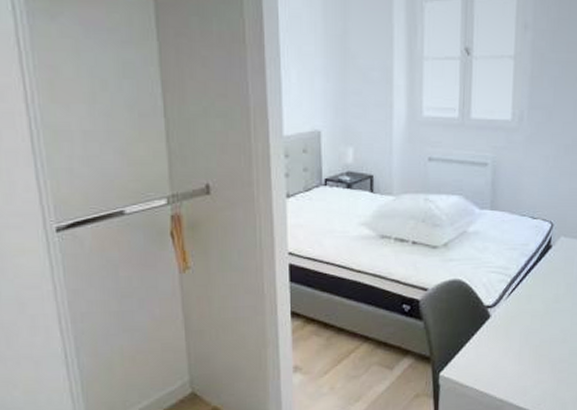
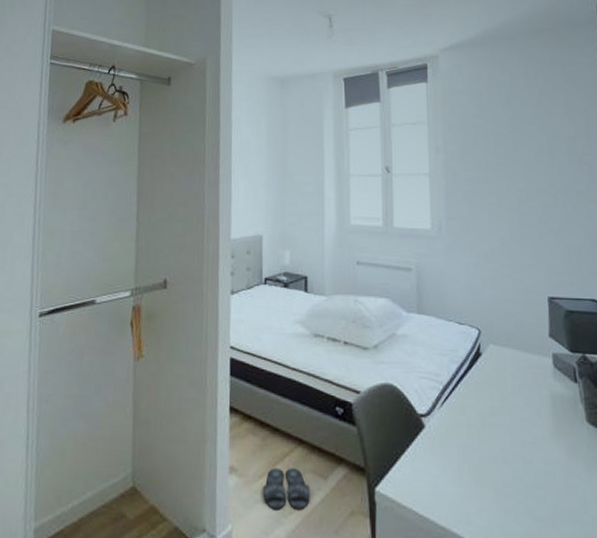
slippers: none [328,362,376,400] -> present [262,467,310,511]

